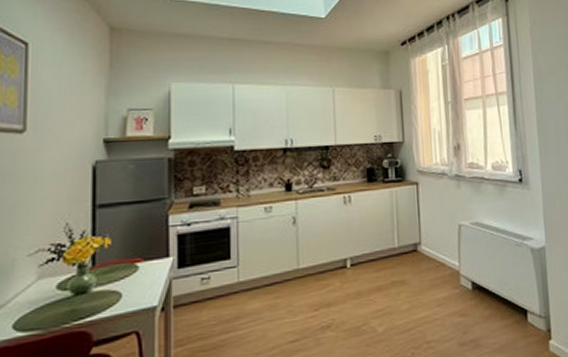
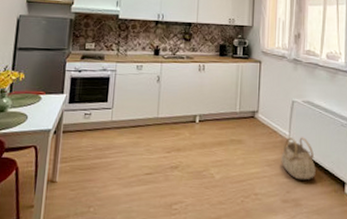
basket: none [452,265,494,317] -> present [281,137,316,180]

